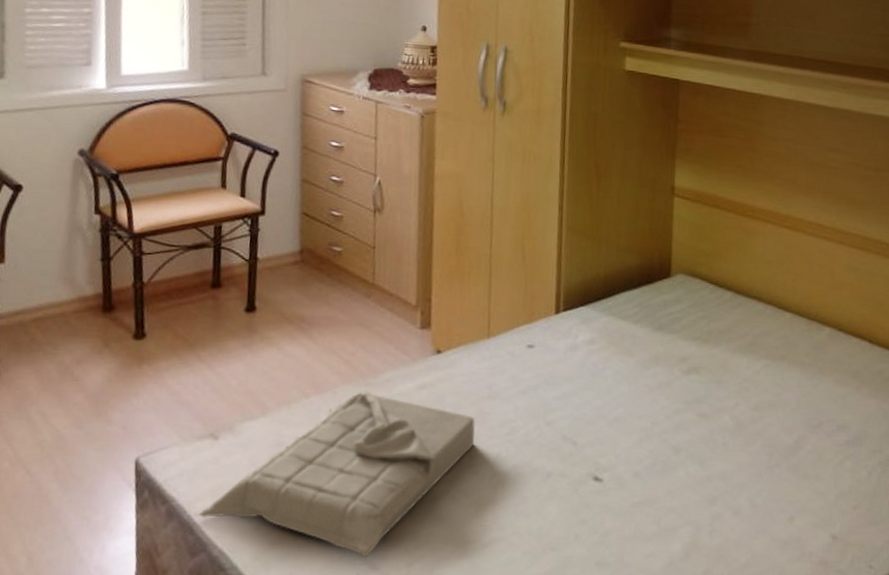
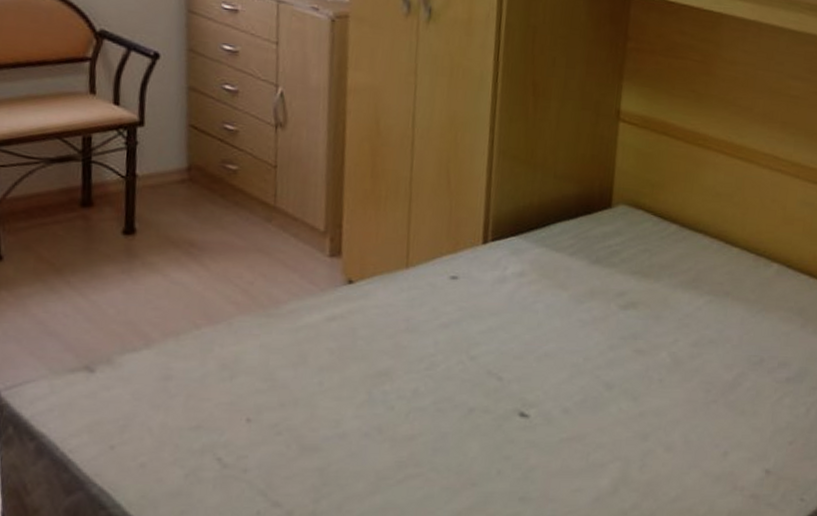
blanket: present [198,391,476,558] -> none [73,322,392,495]

